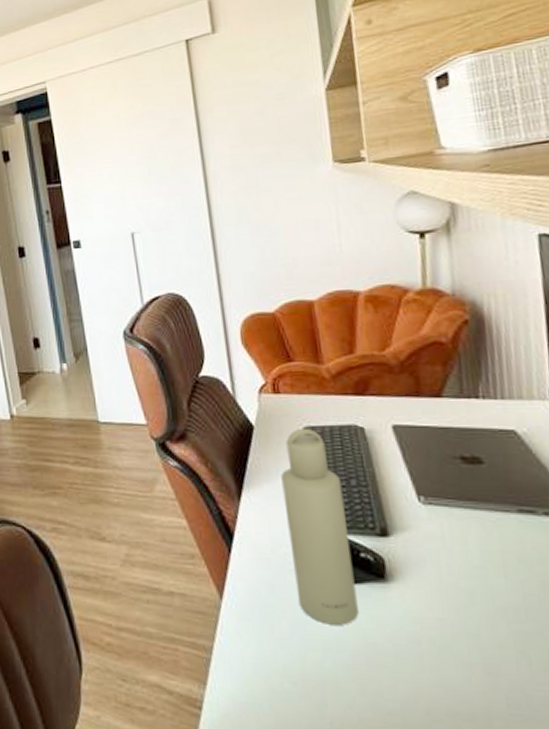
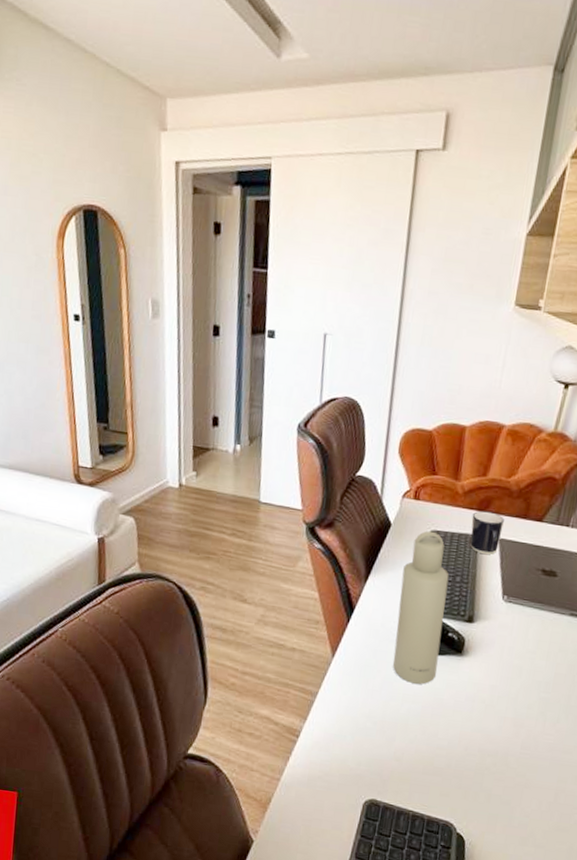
mug: none [349,394,394,448] -> present [470,511,504,555]

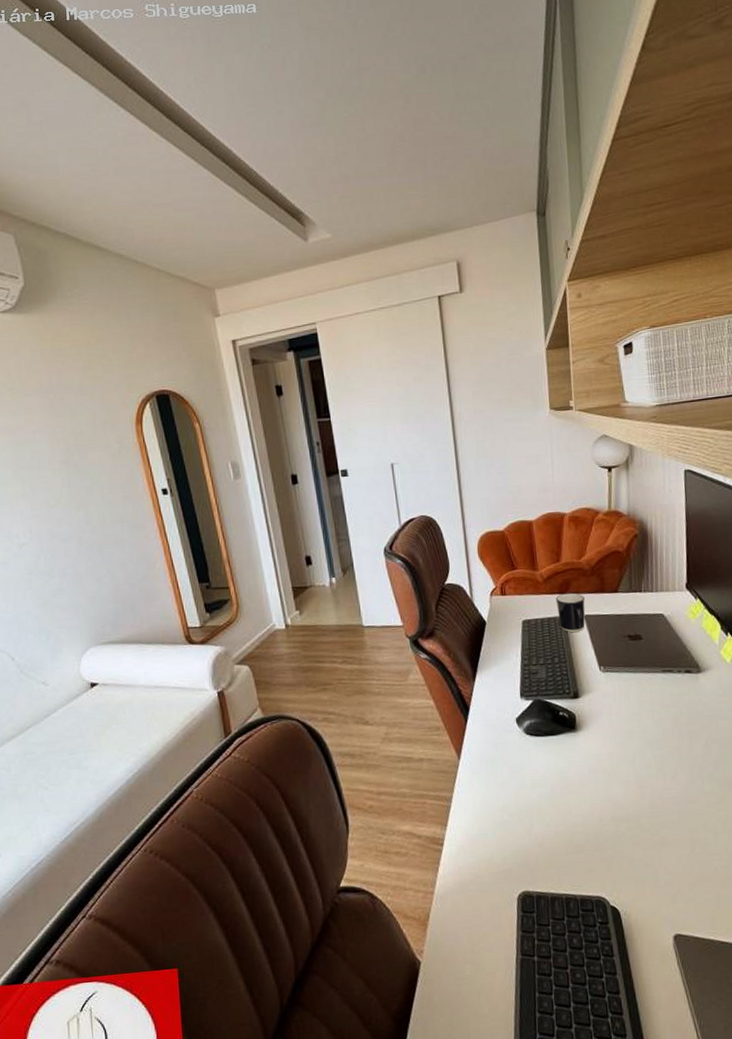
bottle: present [393,530,449,685] -> none [505,621,557,768]

